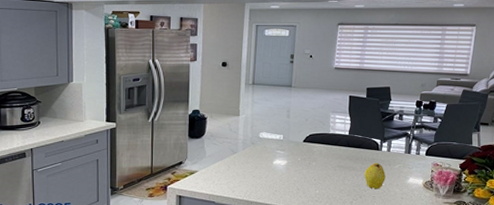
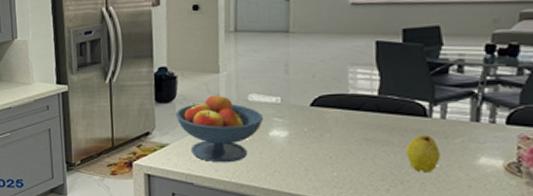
fruit bowl: none [204,131,270,185] -> present [175,93,264,163]

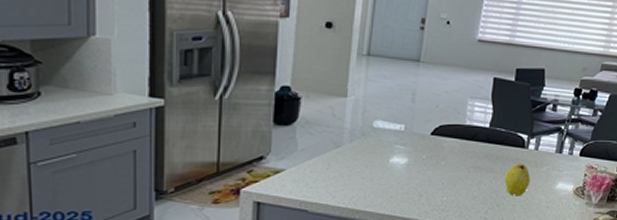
fruit bowl: present [175,93,264,163] -> none [295,118,386,189]

